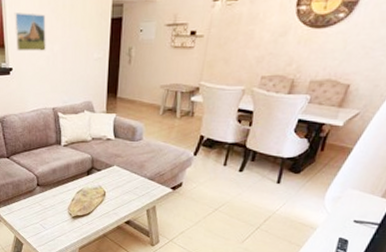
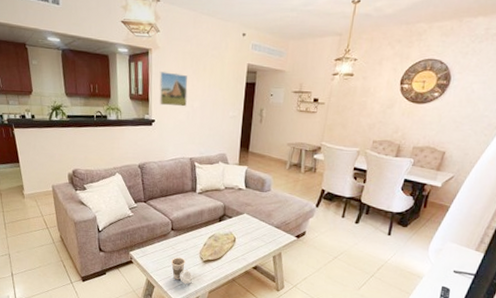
cup: none [38,213,61,241] -> present [170,257,192,285]

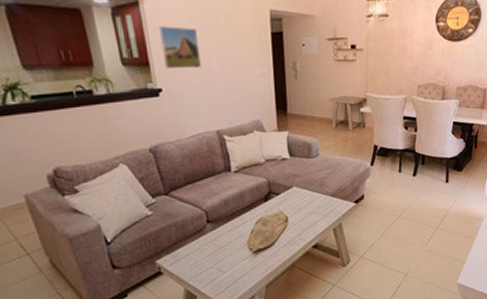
cup: present [170,257,192,285] -> none [212,253,243,285]

